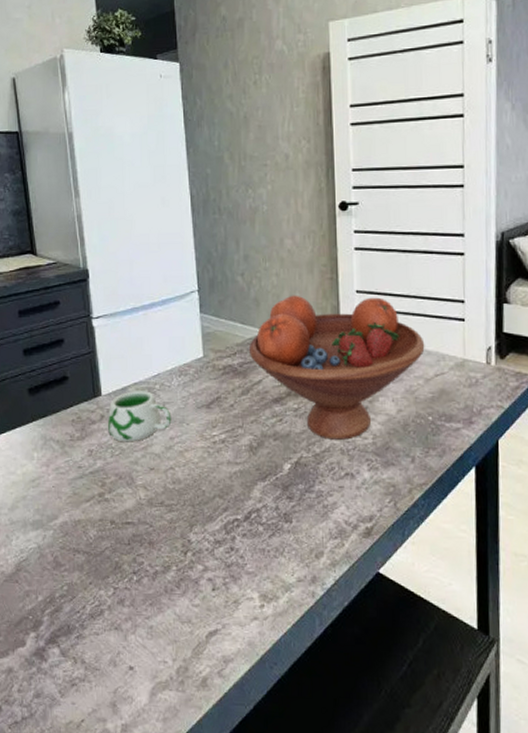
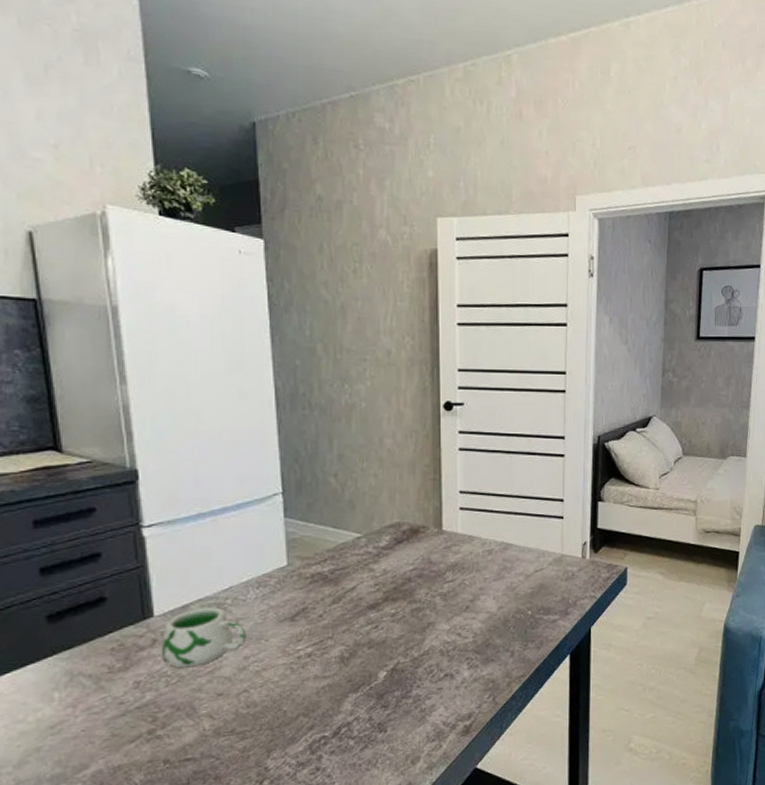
fruit bowl: present [248,295,425,440] -> none [341,496,526,642]

